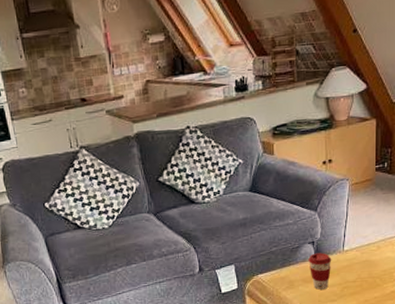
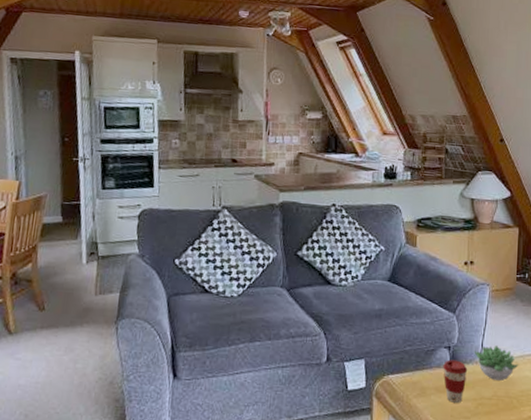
succulent plant: none [337,234,381,265] -> present [474,346,519,381]

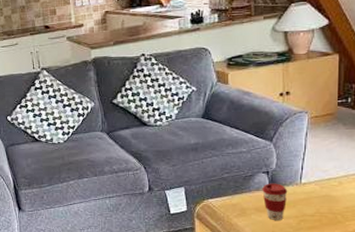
succulent plant: present [474,346,519,381] -> none [293,168,343,199]

